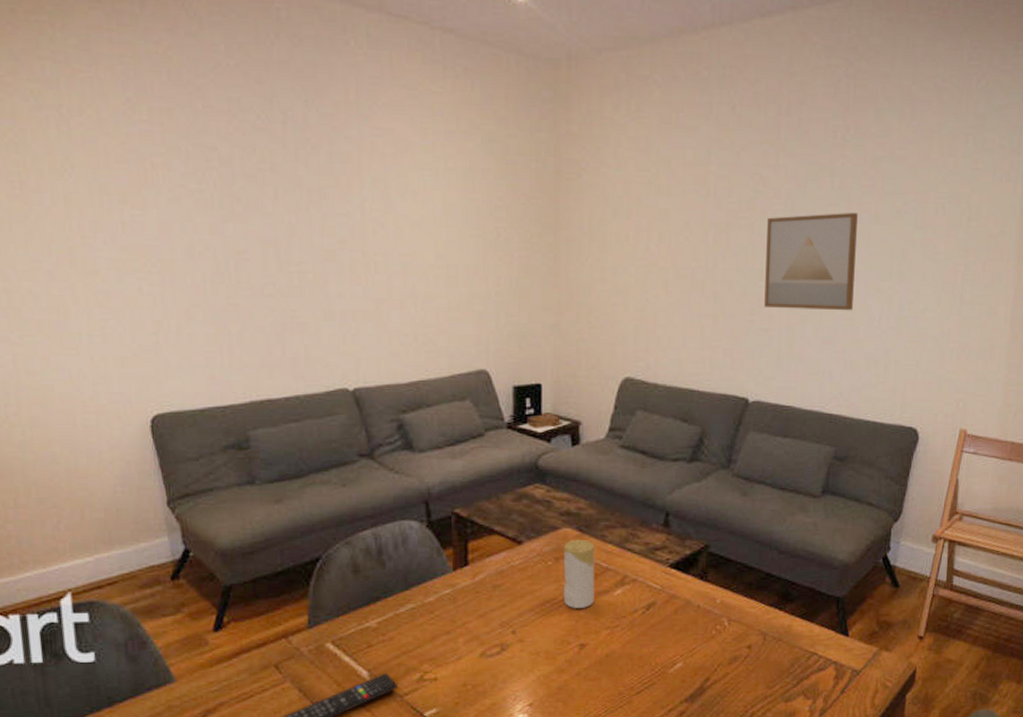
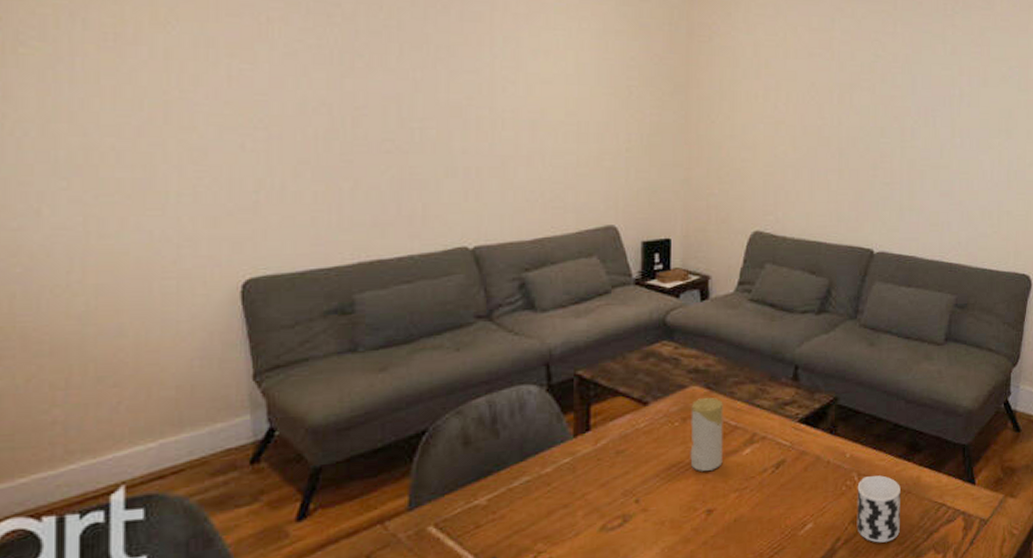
cup: none [726,622,771,685] -> present [857,475,900,543]
wall art: present [764,212,858,311] -> none [886,75,968,166]

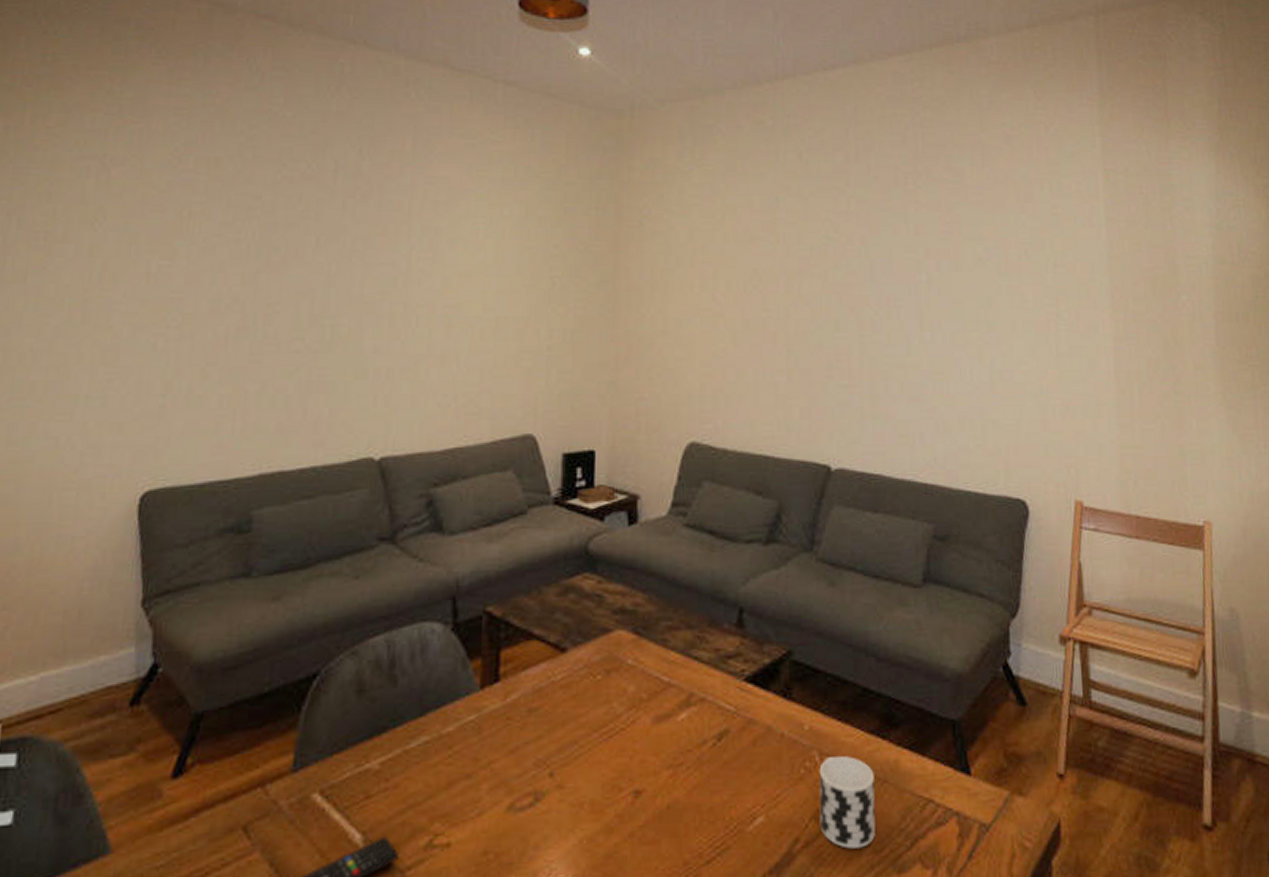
candle: present [690,397,723,471] -> none [614,644,654,739]

